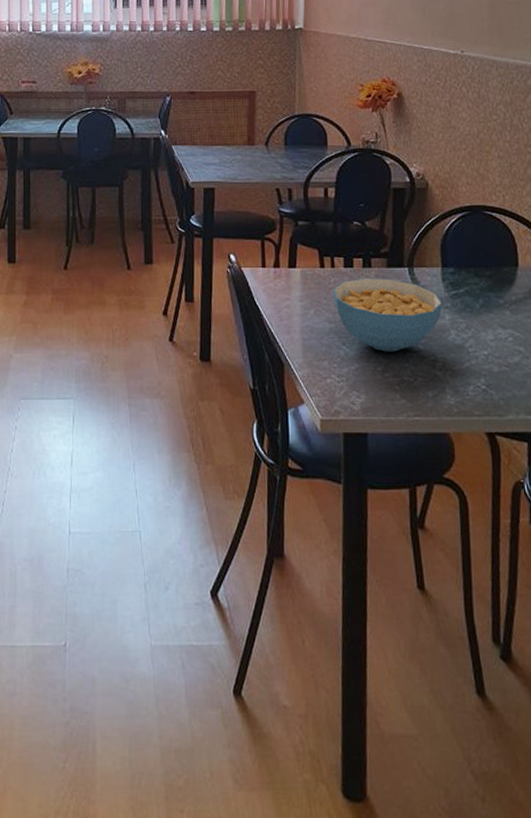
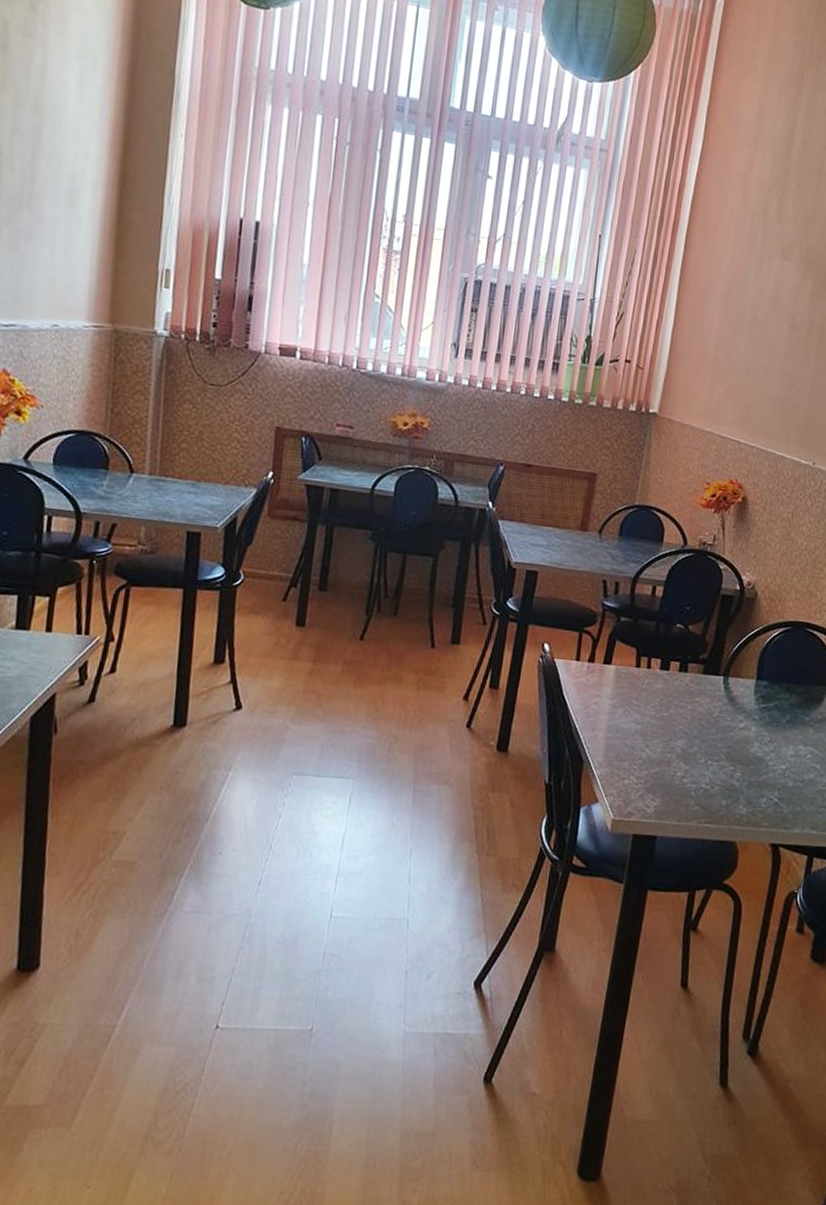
cereal bowl: present [333,277,443,352] -> none [644,682,751,759]

